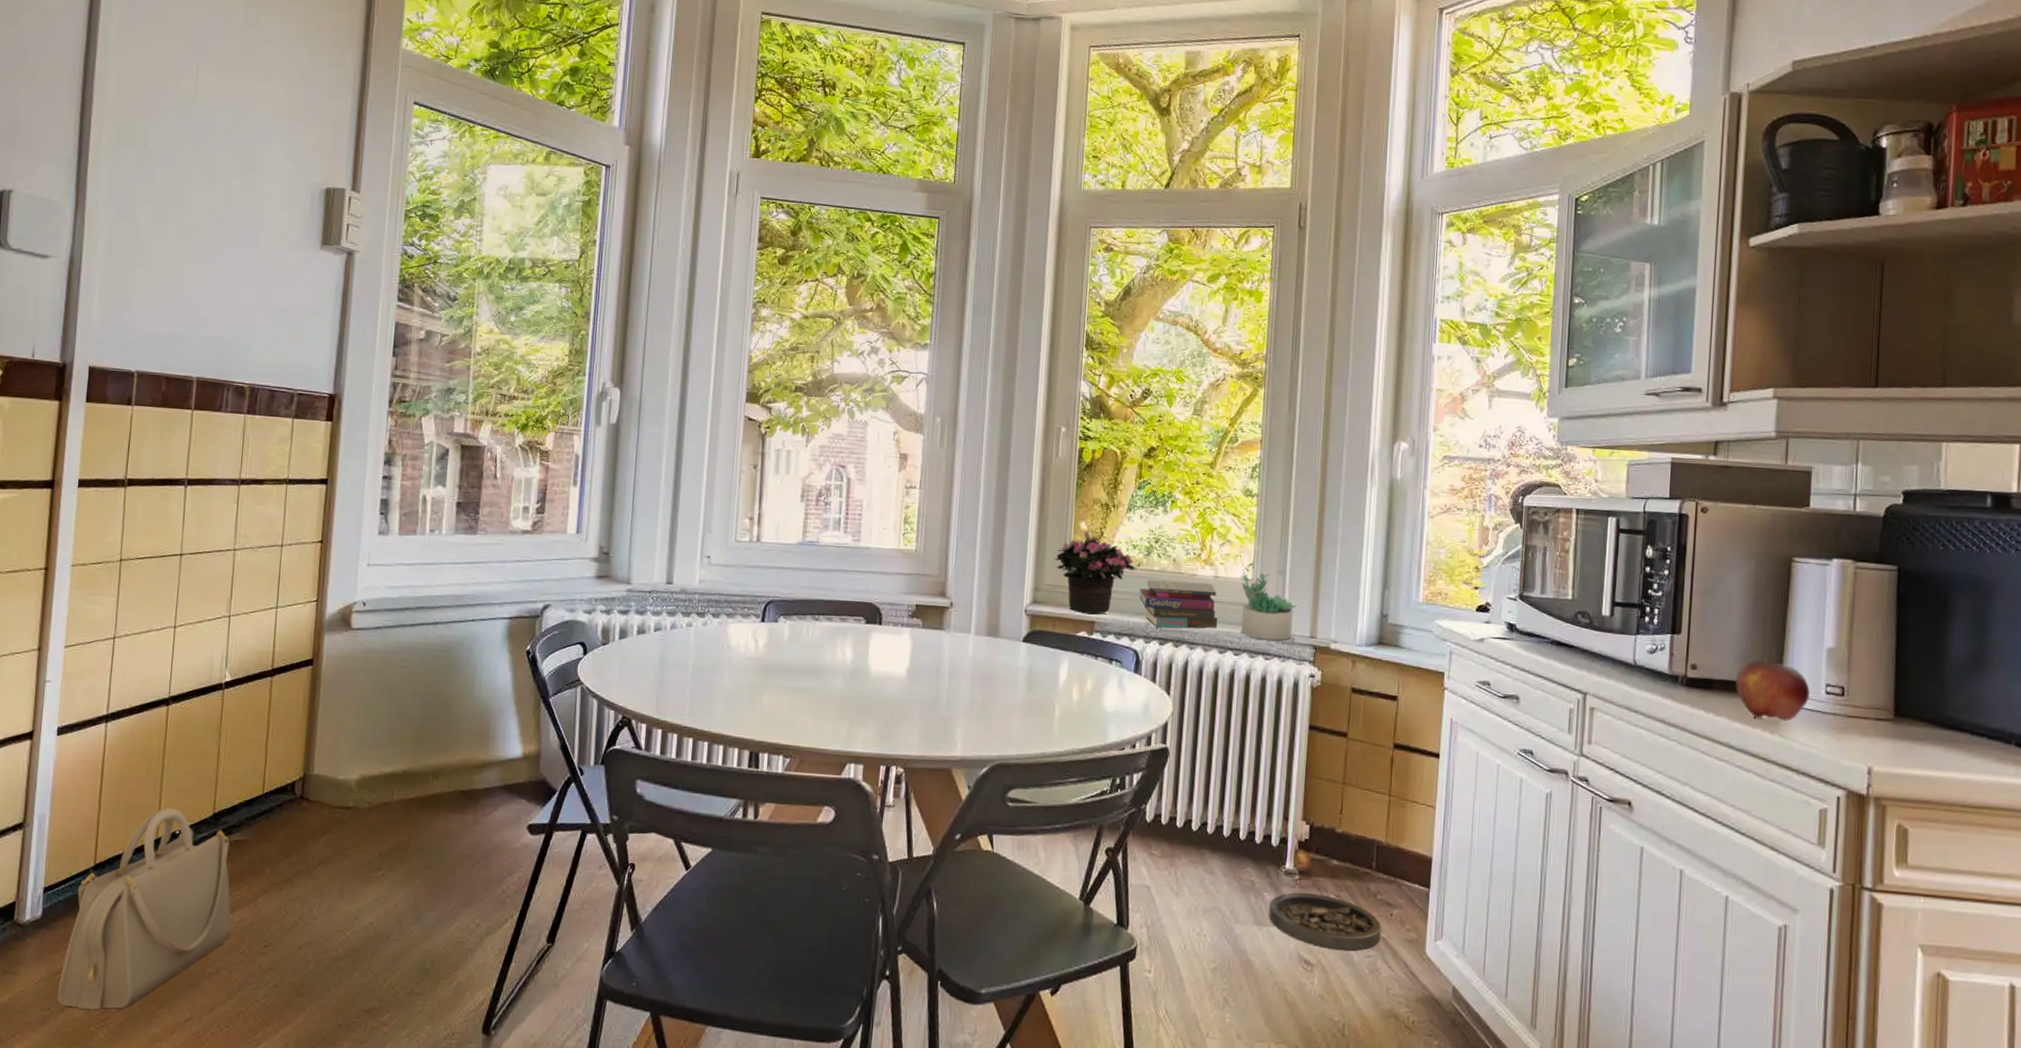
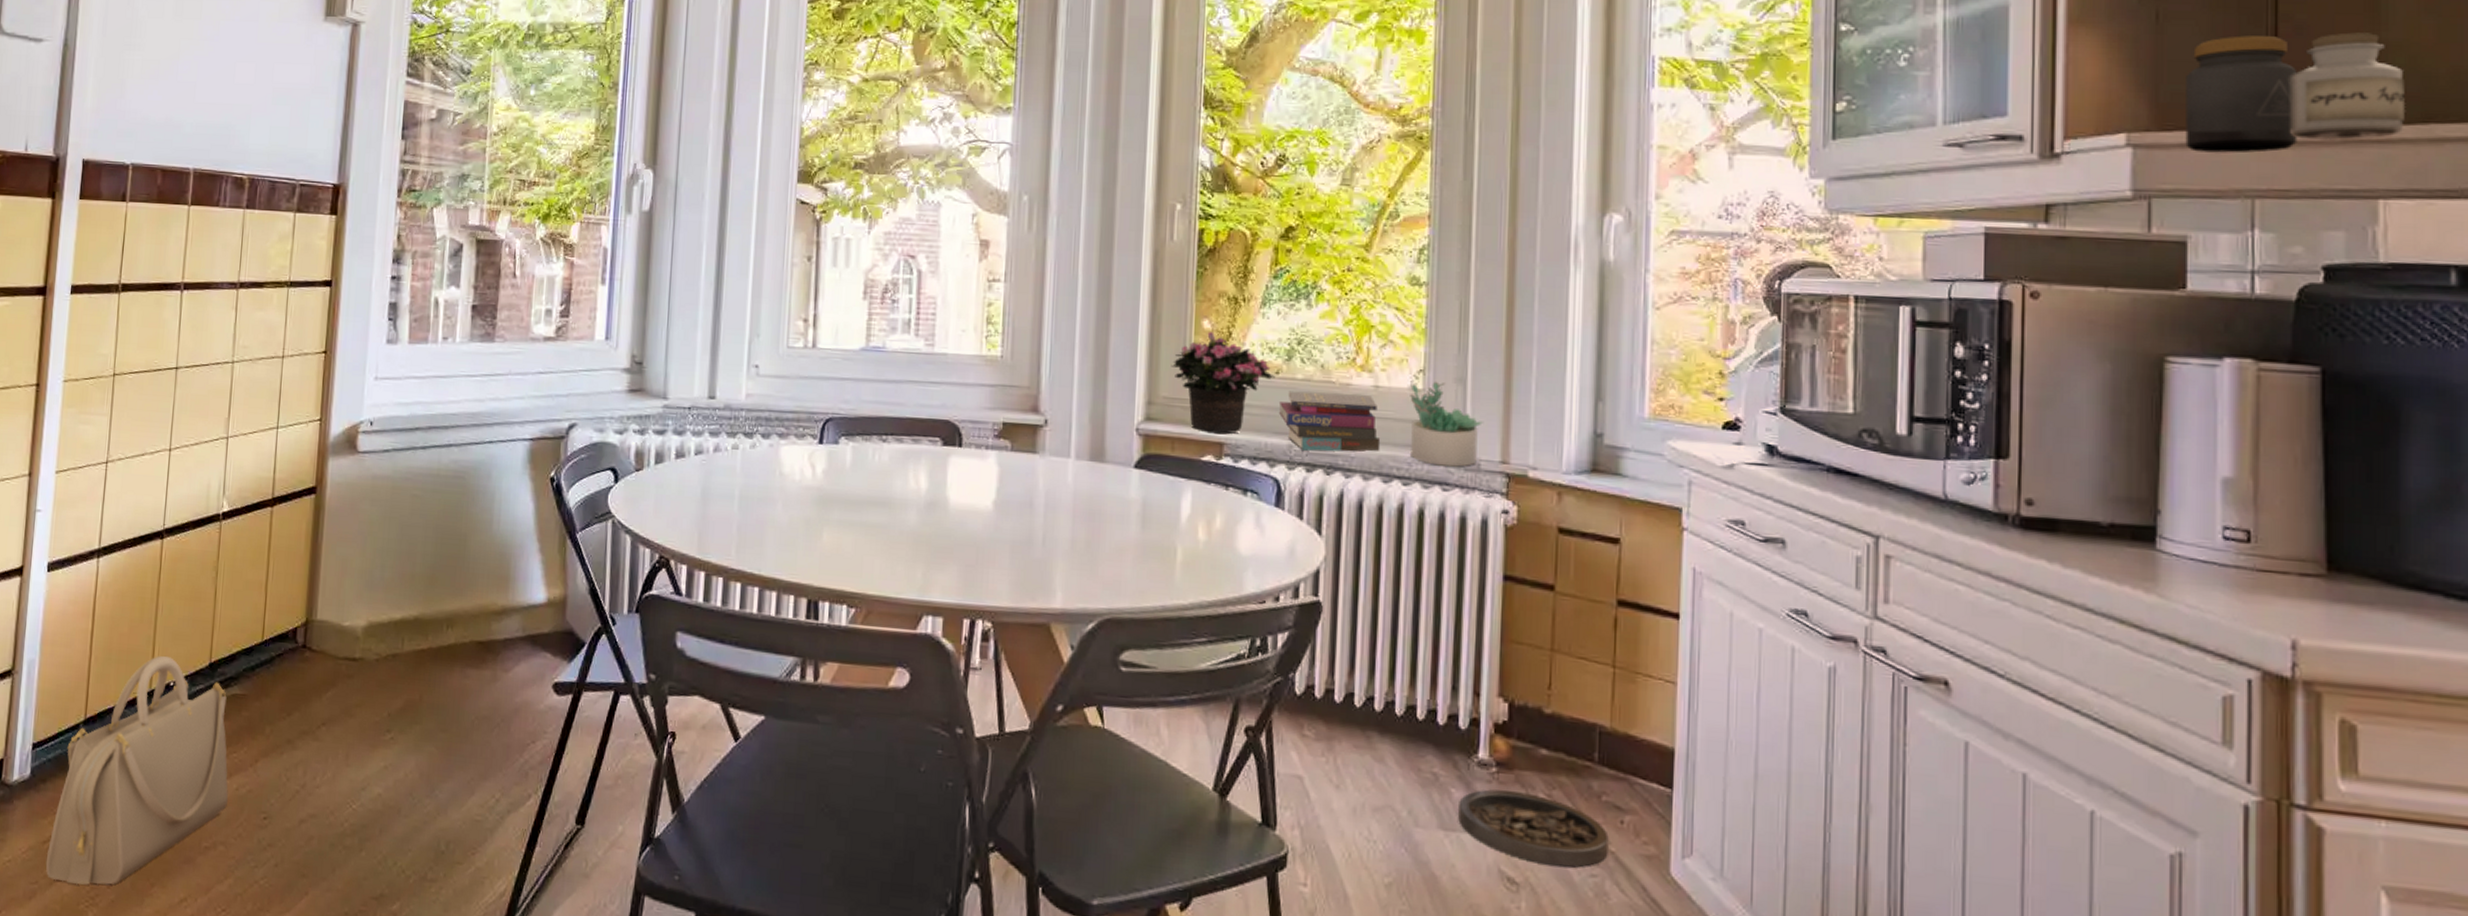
fruit: present [1735,659,1810,721] -> none [2089,492,2199,576]
jar: none [1814,317,1892,406] -> present [2185,35,2297,153]
jar: none [1886,317,1965,398] -> present [2289,32,2406,140]

